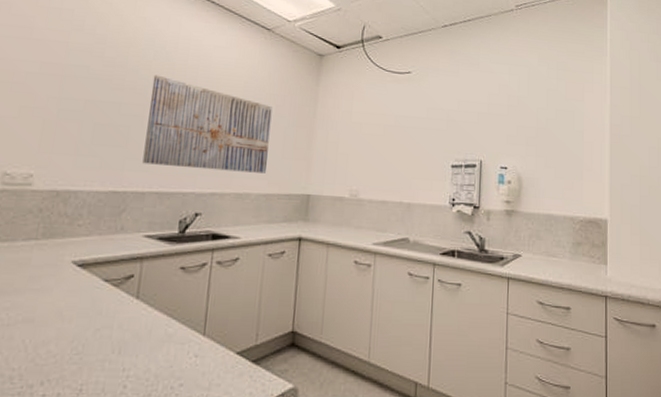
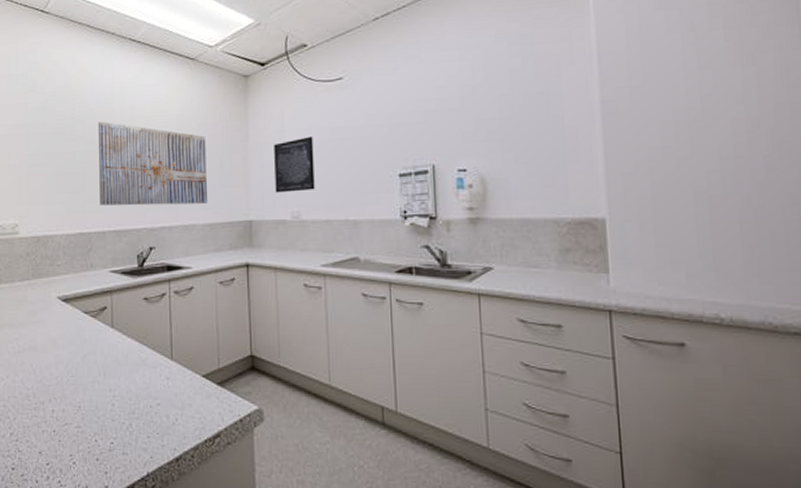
wall art: none [337,120,379,171] -> present [274,136,315,193]

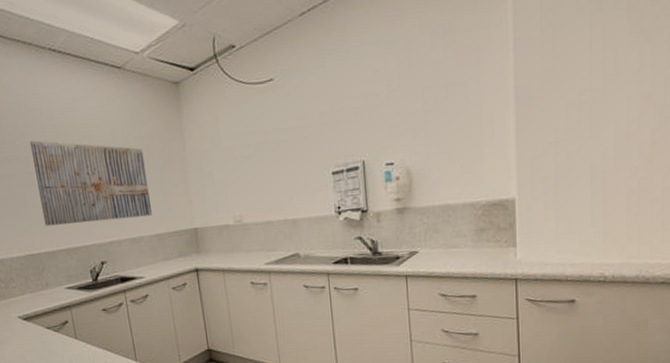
wall art: present [274,136,315,193] -> none [211,141,254,200]

